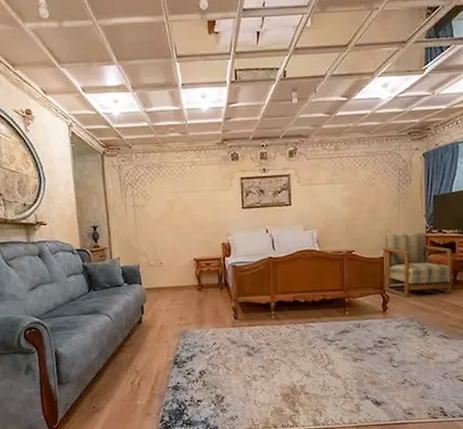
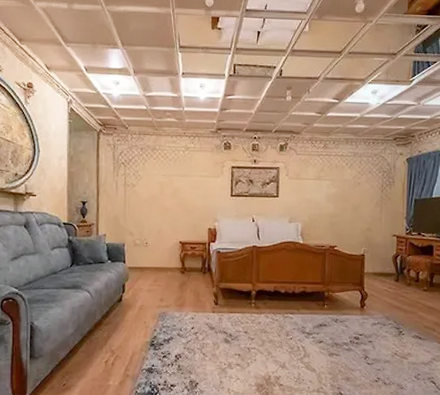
armchair: present [383,232,453,298] -> none [362,233,430,296]

